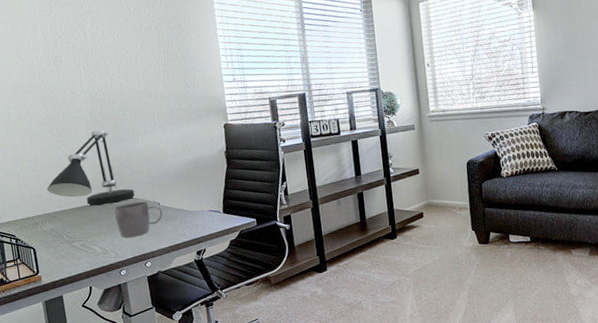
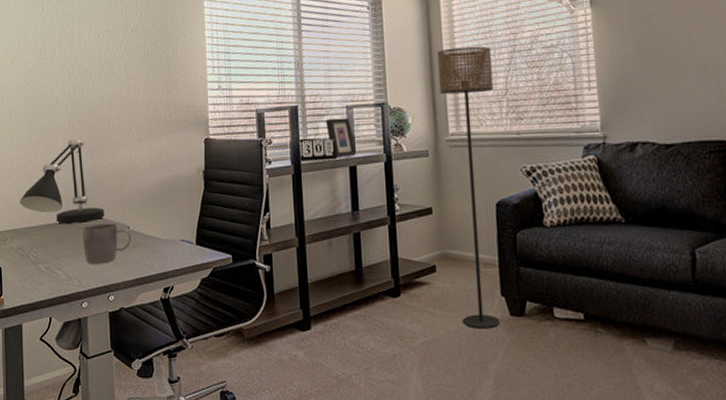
picture frame: none [330,101,357,135] -> present [325,118,356,159]
floor lamp: none [419,41,472,256] -> present [437,46,500,329]

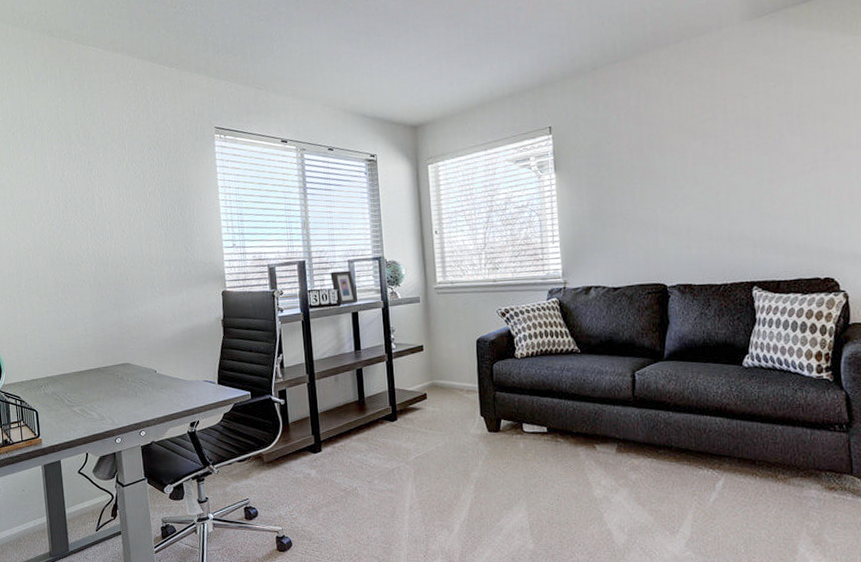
desk lamp: present [19,140,105,224] -> none [51,295,133,371]
mug: present [82,223,132,265] -> none [112,368,159,406]
floor lamp: present [437,46,500,329] -> none [426,206,480,444]

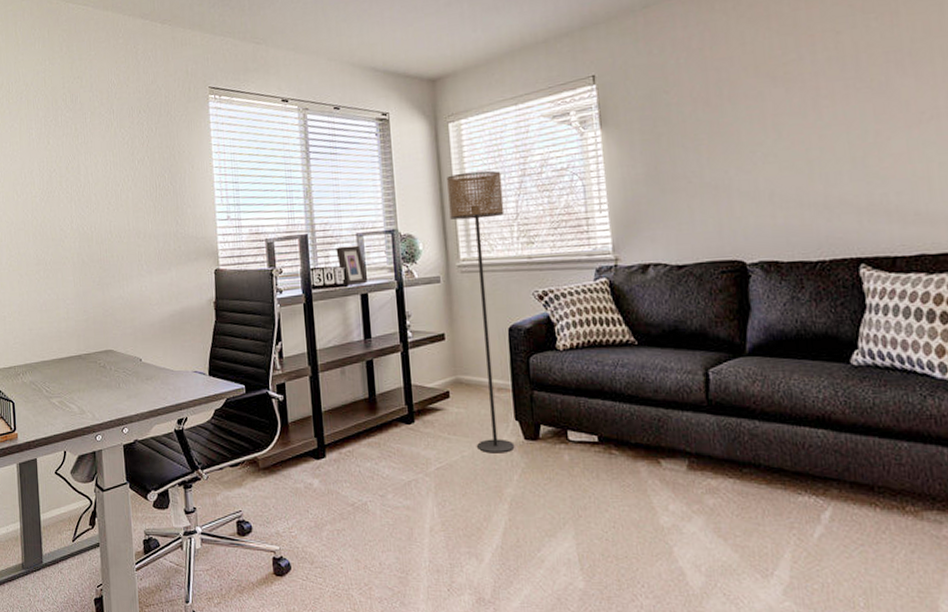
floor lamp: none [426,206,480,444] -> present [447,170,515,454]

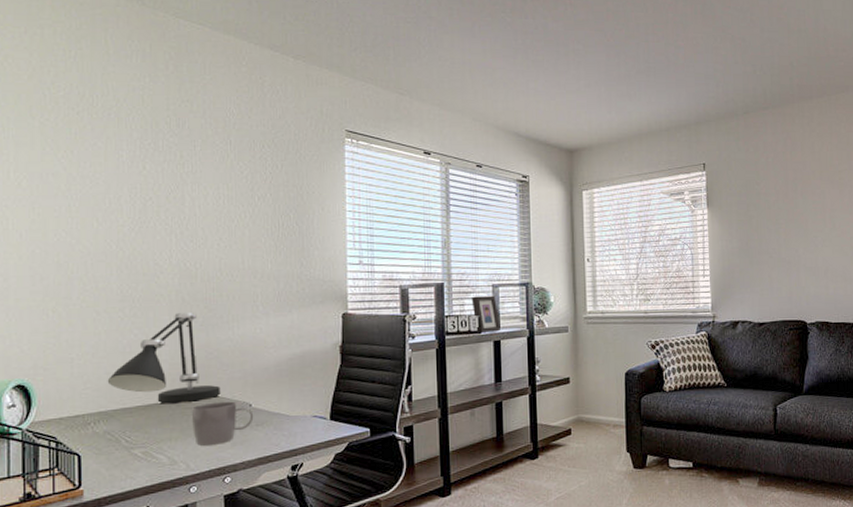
desk lamp: none [30,273,116,358] -> present [107,313,221,404]
mug: none [94,356,144,398] -> present [191,401,254,447]
floor lamp: present [447,170,515,454] -> none [579,235,627,482]

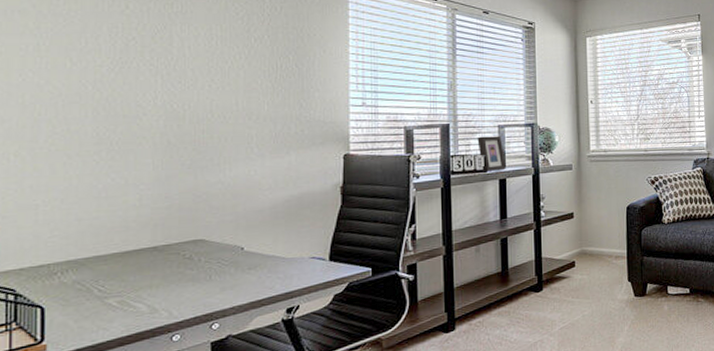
desk lamp: present [107,313,221,404] -> none [78,155,209,250]
mug: present [191,401,254,447] -> none [175,245,246,293]

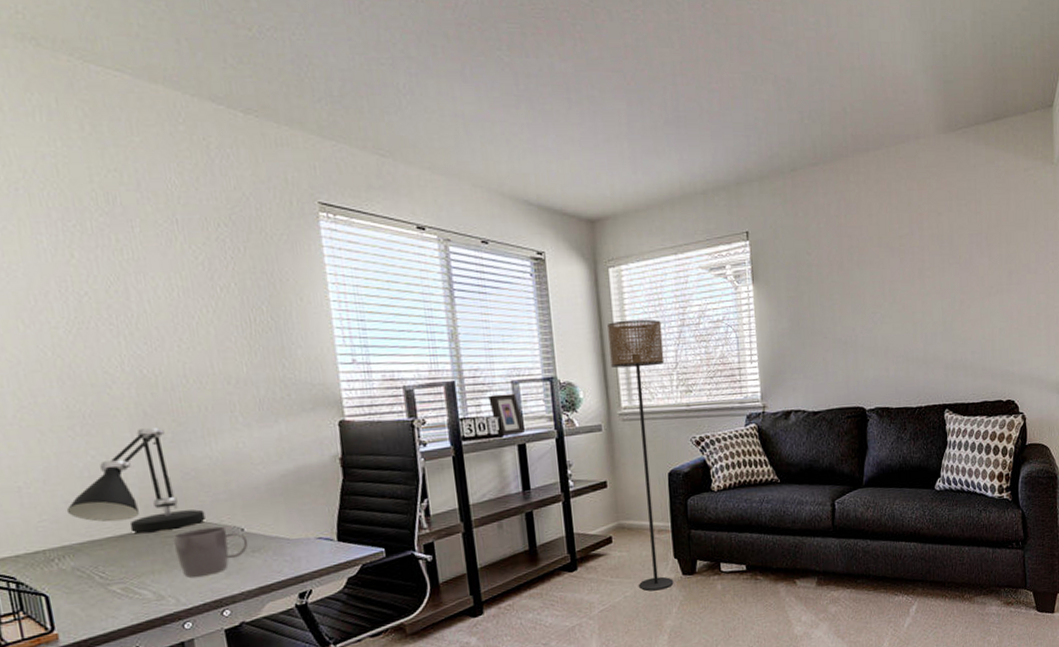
desk lamp: none [78,155,209,250] -> present [66,428,206,534]
mug: none [175,245,246,293] -> present [173,526,249,579]
floor lamp: none [583,79,628,311] -> present [608,319,674,591]

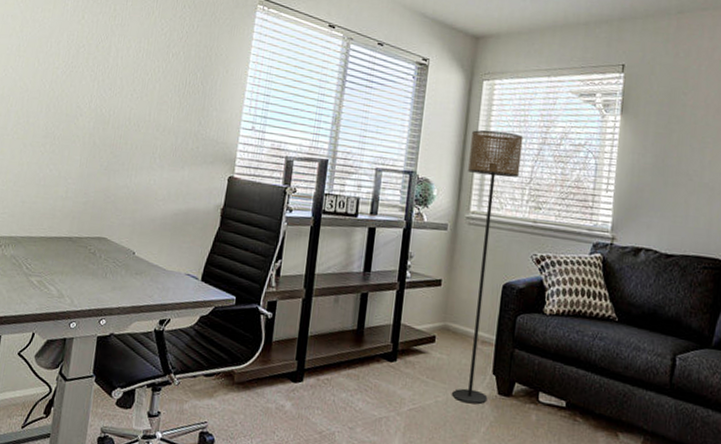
desk lamp: present [66,428,206,534] -> none [21,155,112,241]
mug: present [173,526,249,579] -> none [81,244,135,287]
picture frame: present [488,393,525,437] -> none [352,177,378,218]

